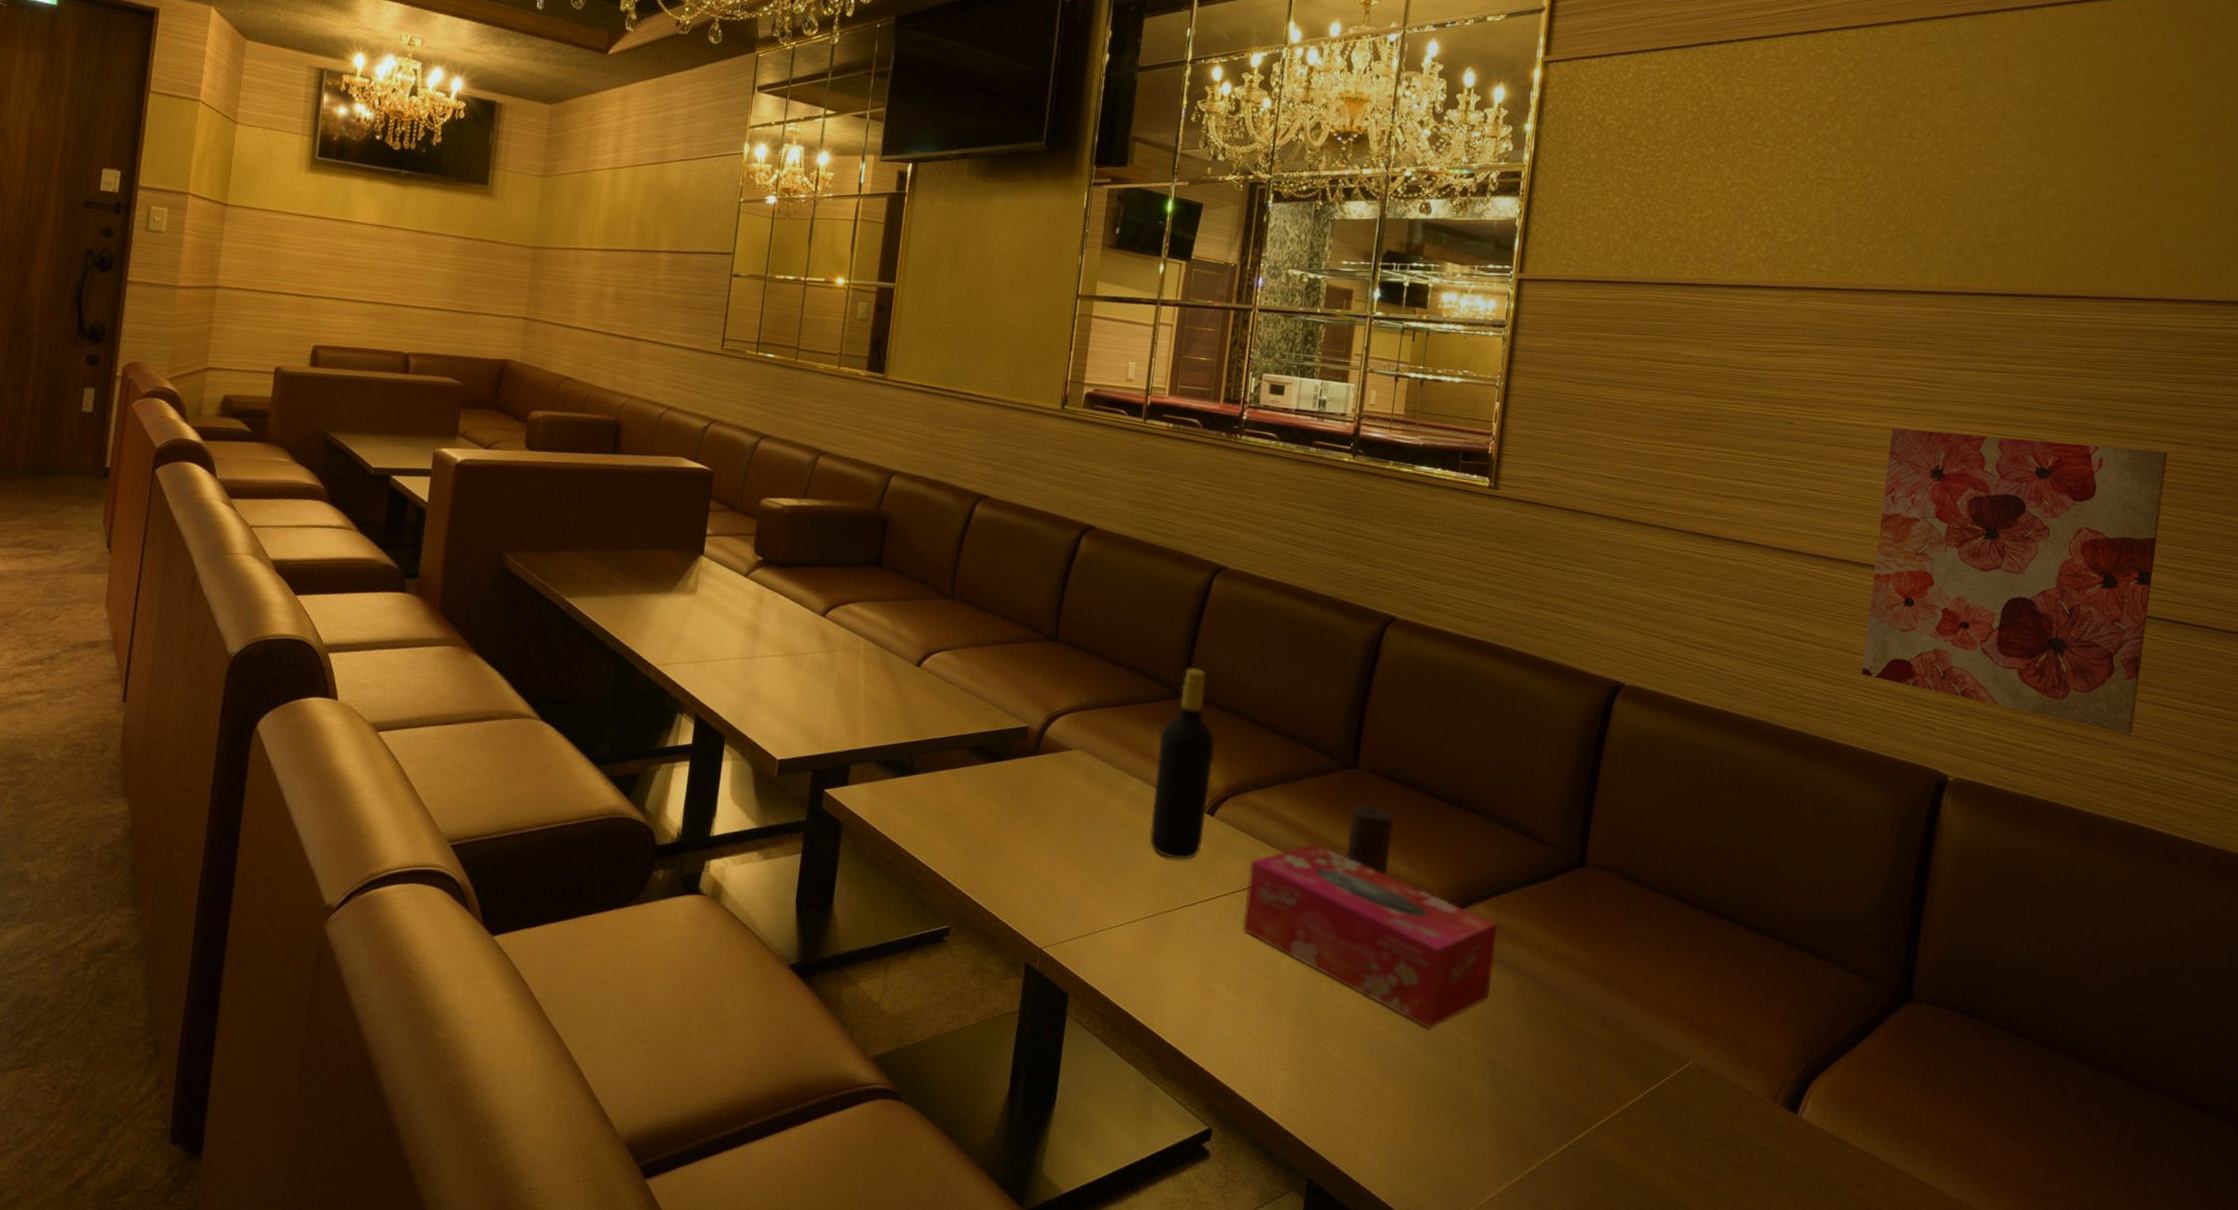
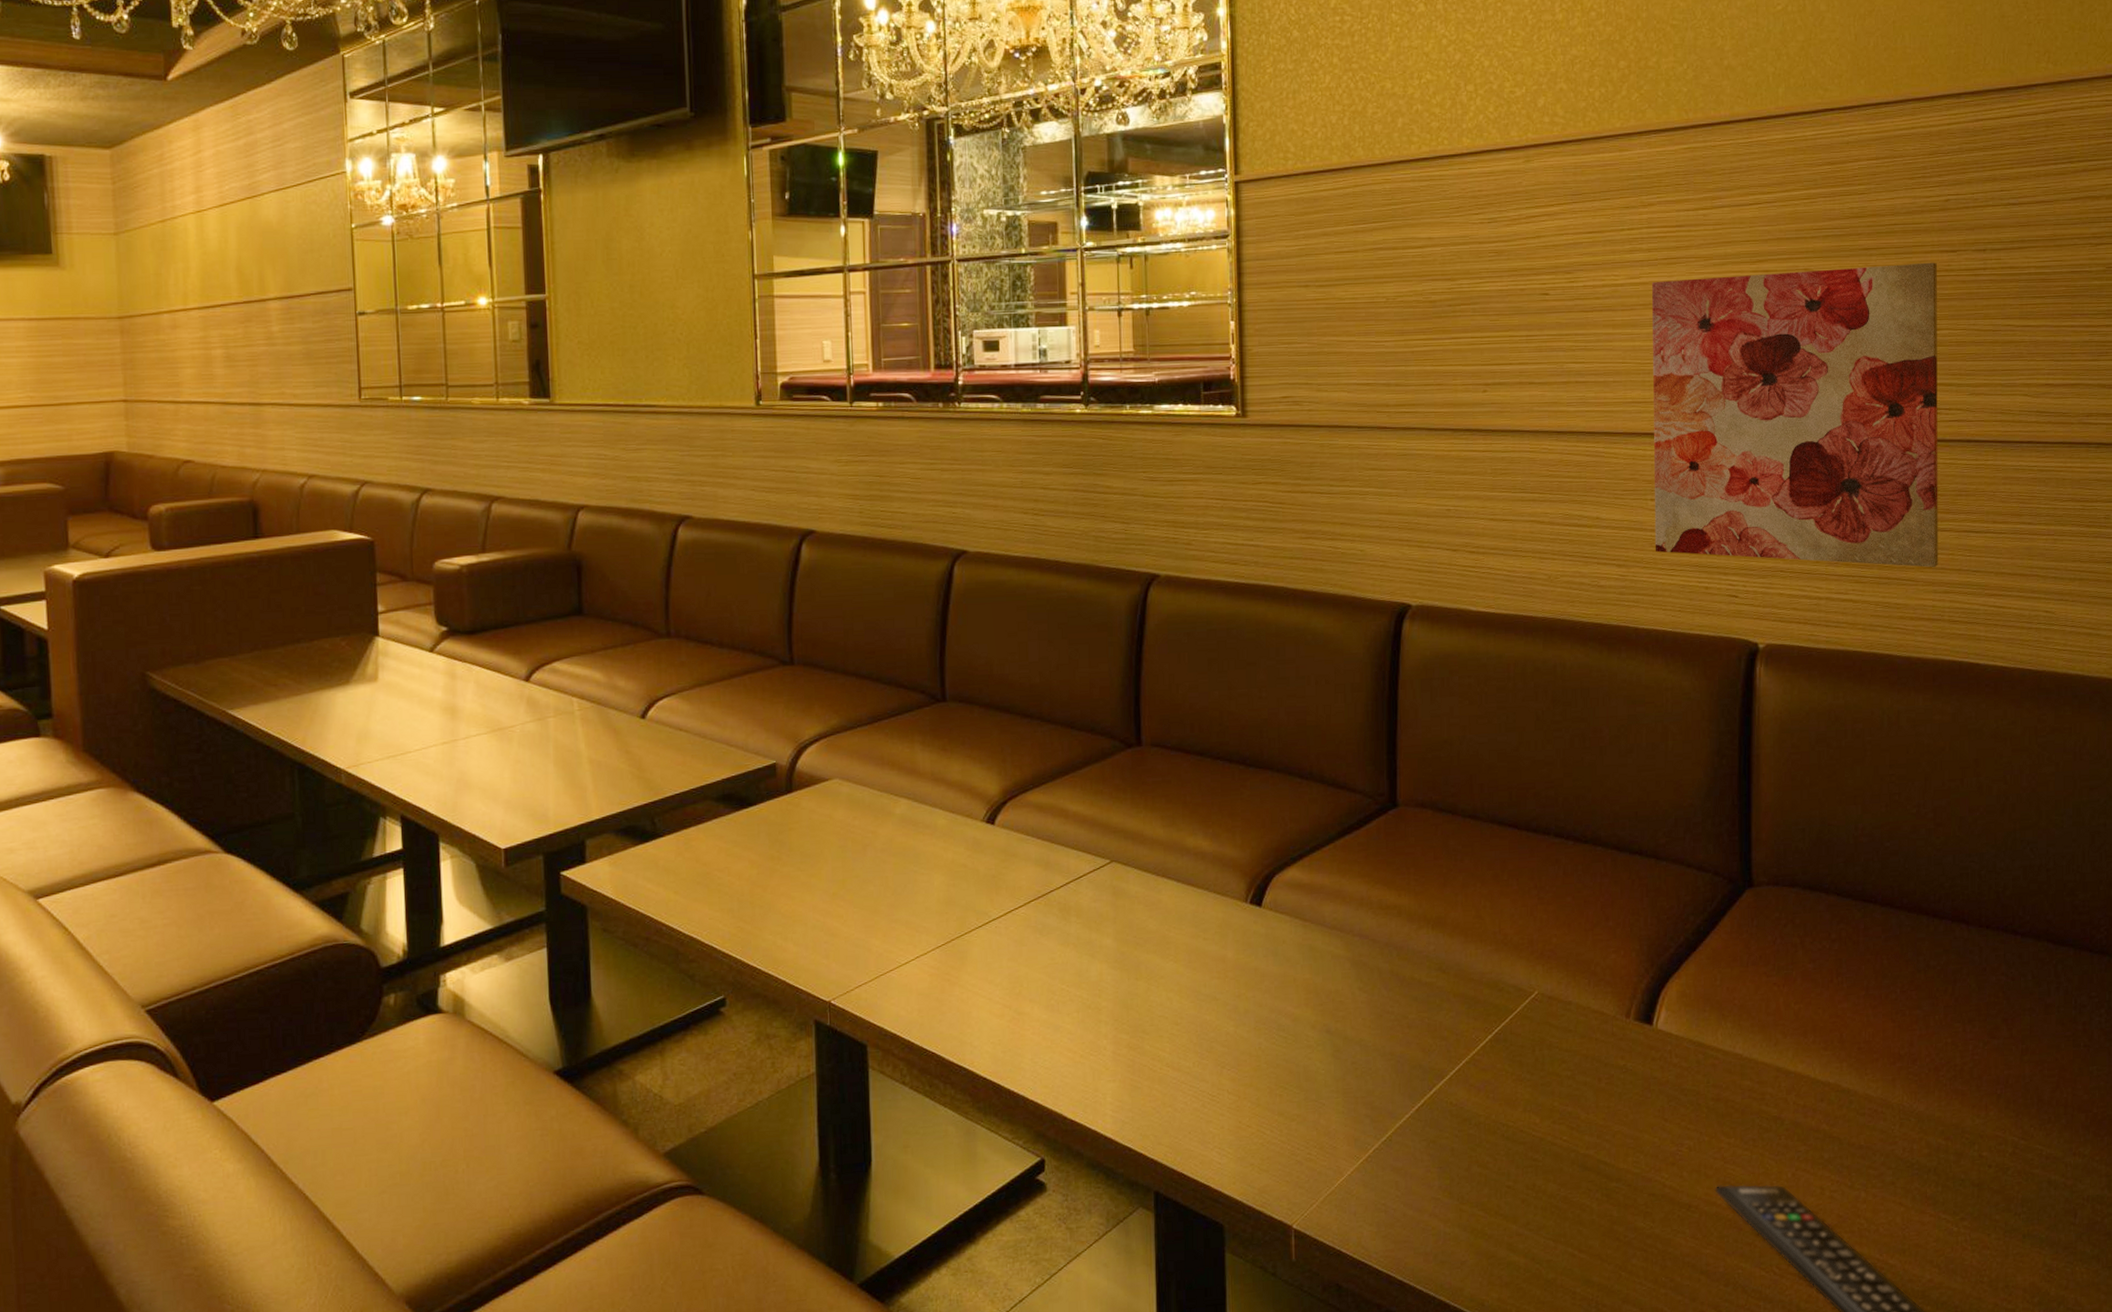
bottle: present [1149,668,1216,860] -> none [922,667,987,879]
tissue box: present [1243,843,1498,1029] -> none [1041,834,1317,1009]
candle: present [1345,803,1395,876] -> none [1141,782,1191,855]

